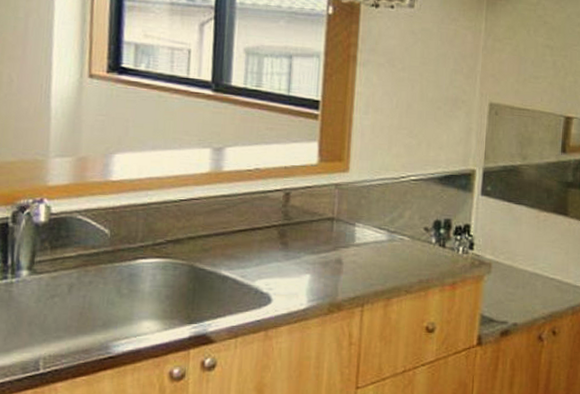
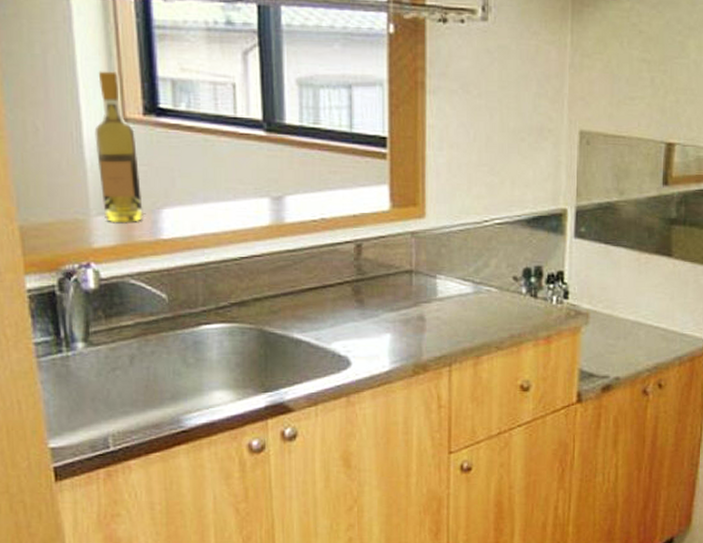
bottle: none [61,34,98,165] -> present [94,71,143,224]

